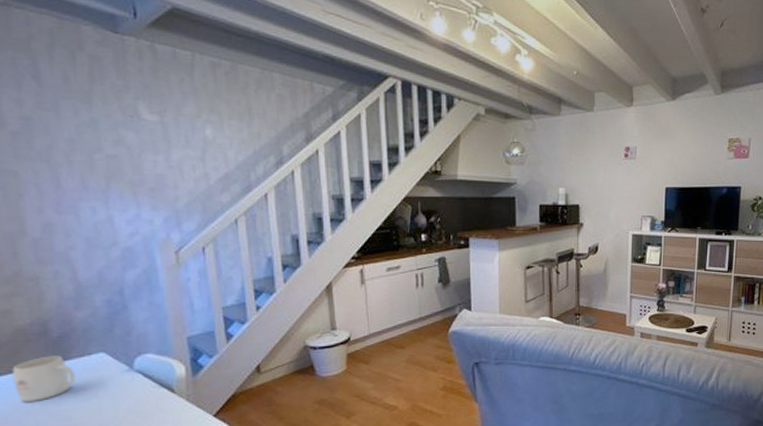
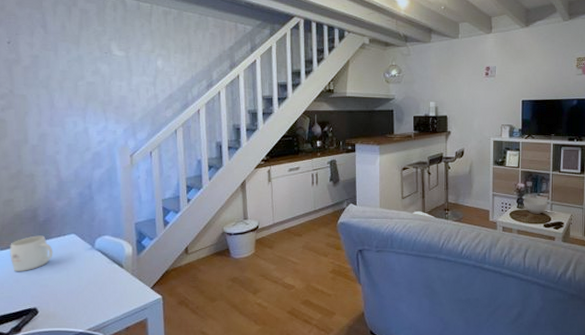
bowl: none [664,299,692,318] -> present [523,197,548,214]

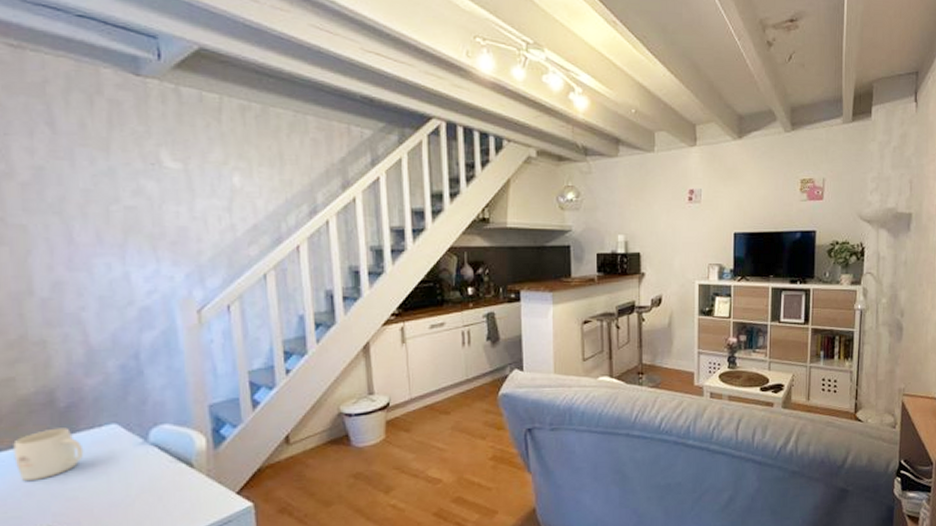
bowl: present [523,197,548,214] -> none [735,354,766,375]

